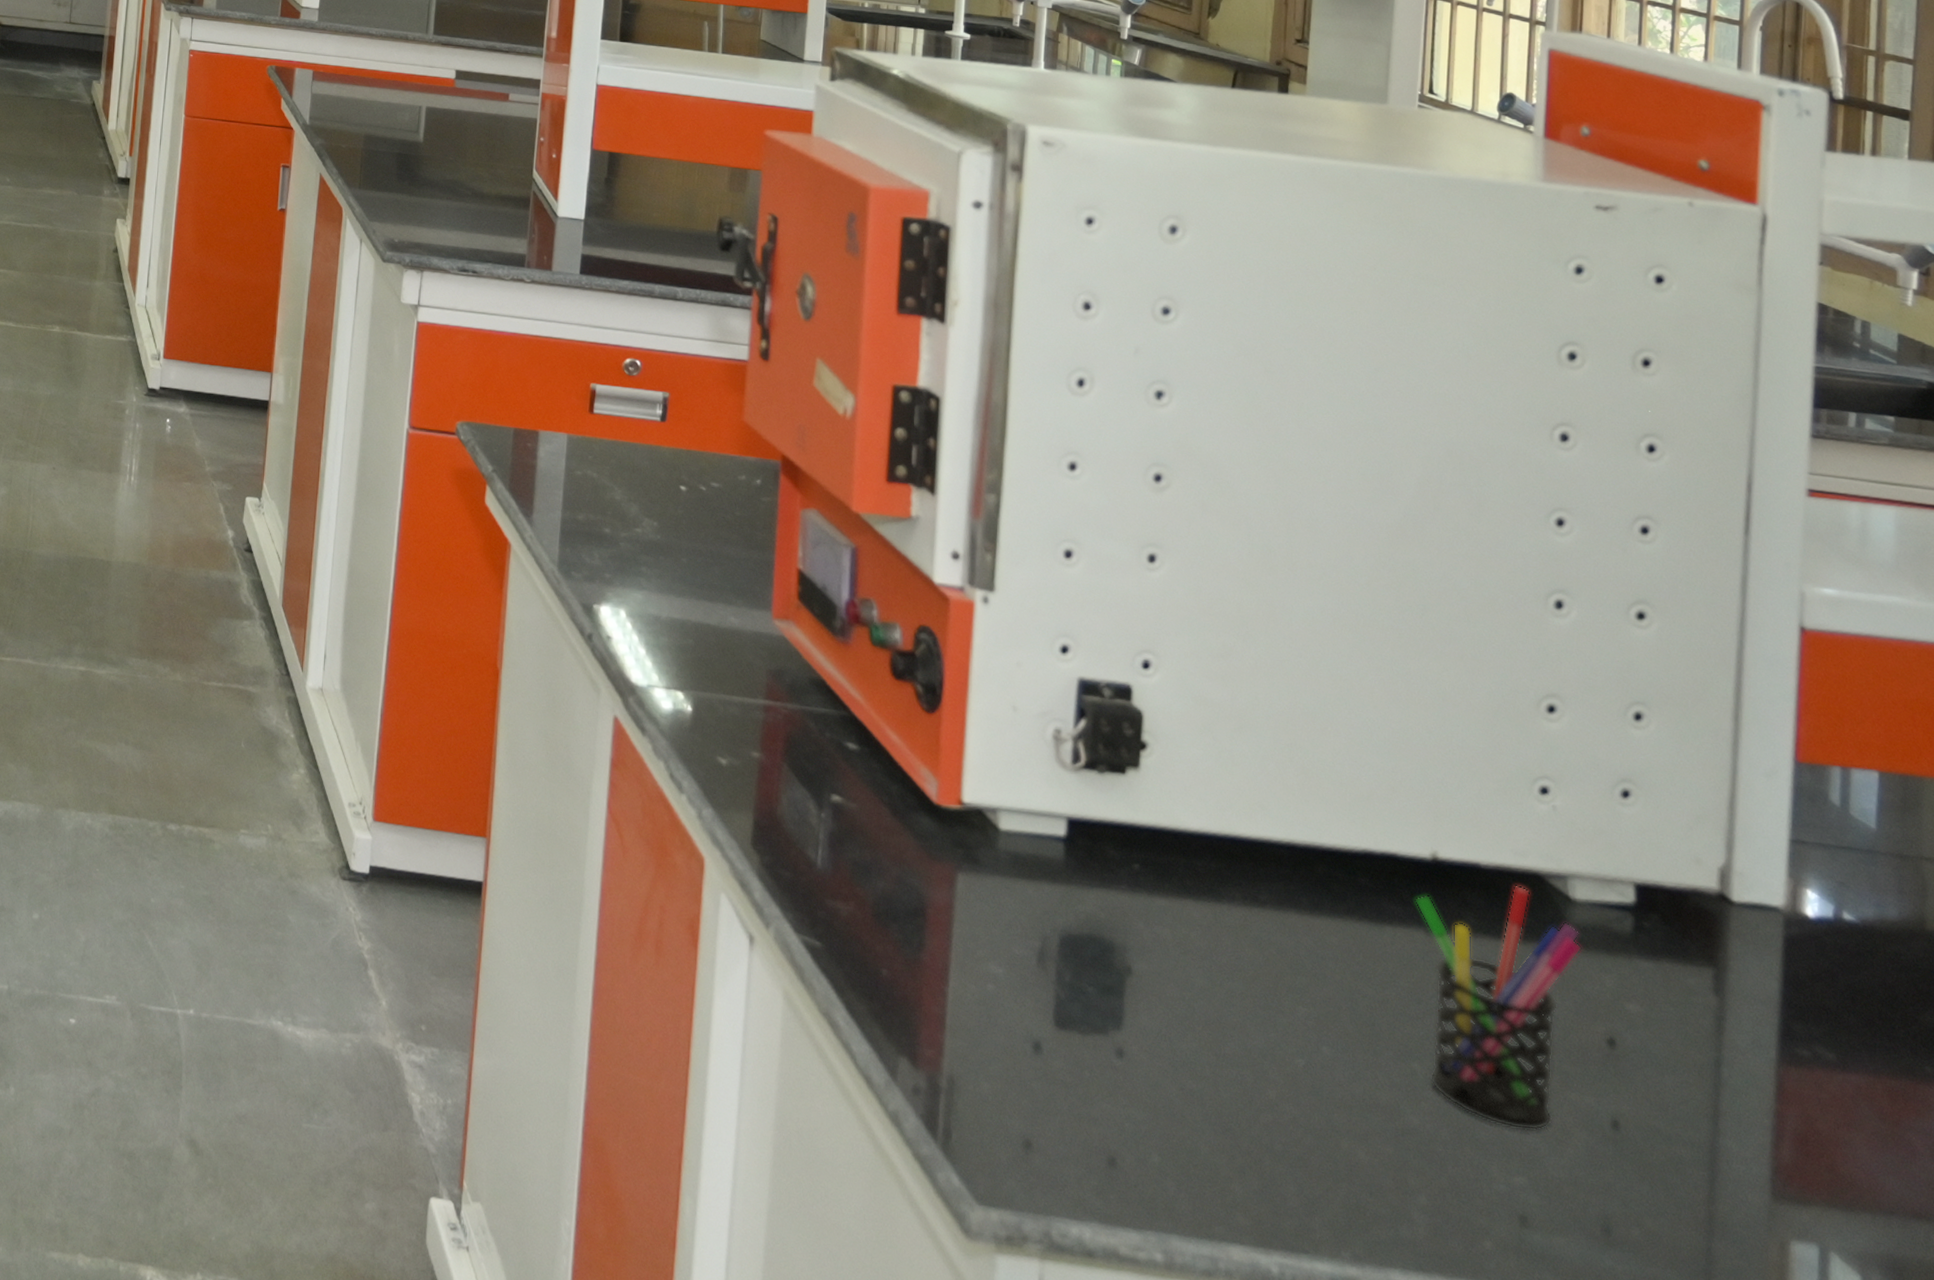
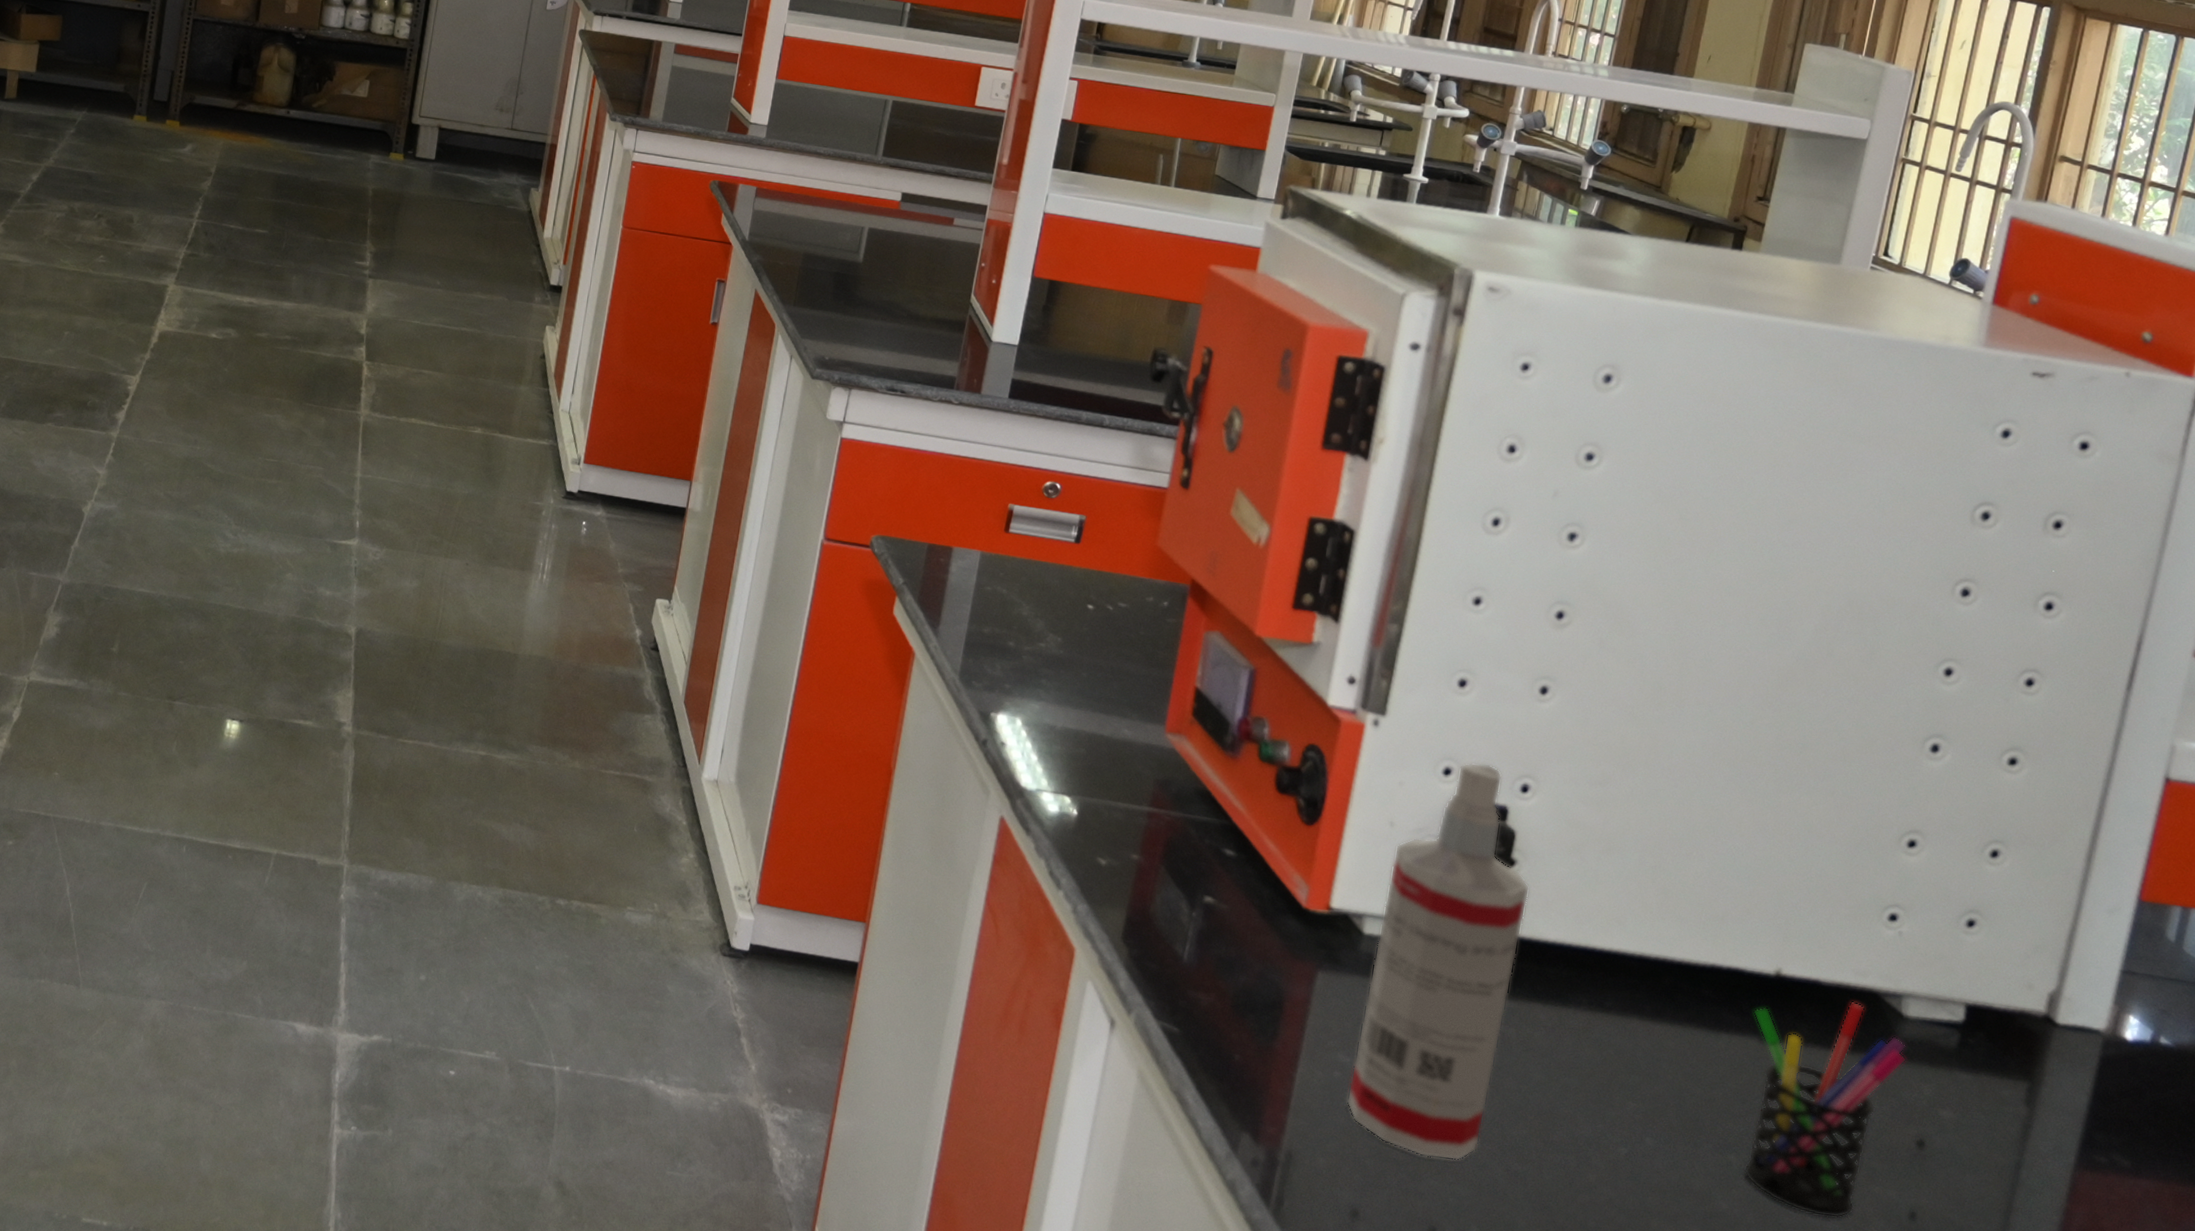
spray bottle: none [1004,638,1165,1081] -> present [1346,762,1530,1161]

